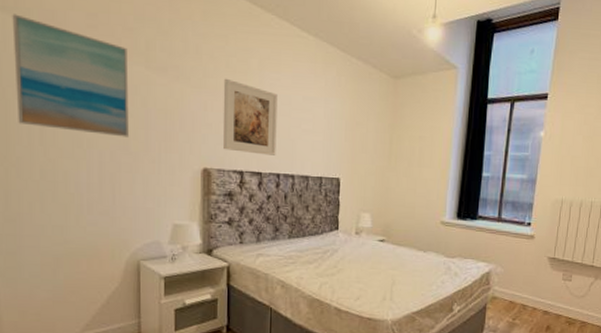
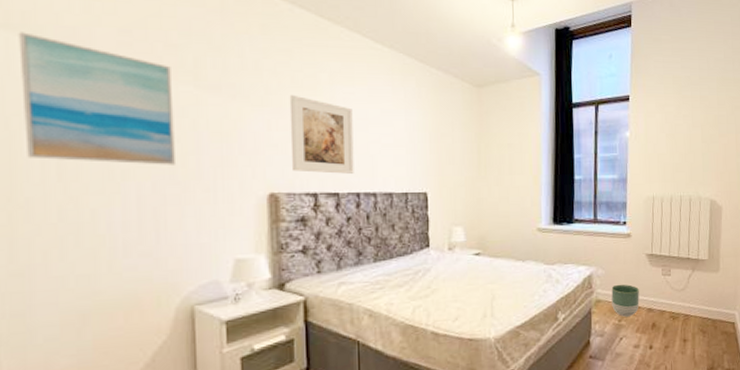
planter: none [507,284,537,316] -> present [611,284,640,317]

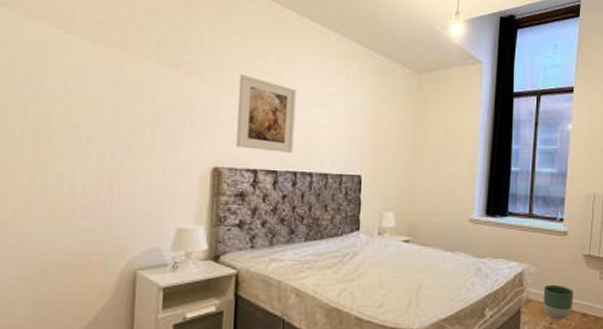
wall art: present [18,32,175,165] -> none [10,10,138,136]

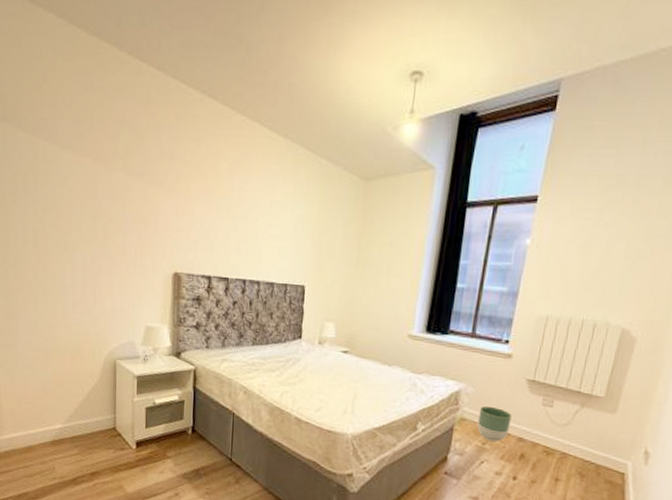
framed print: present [236,74,296,153] -> none [193,182,246,261]

